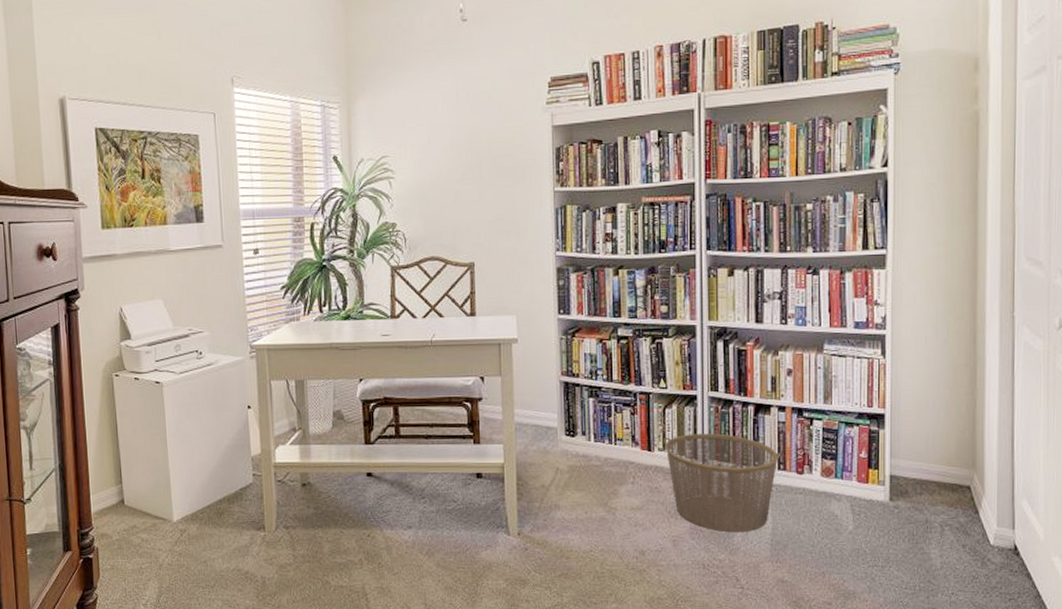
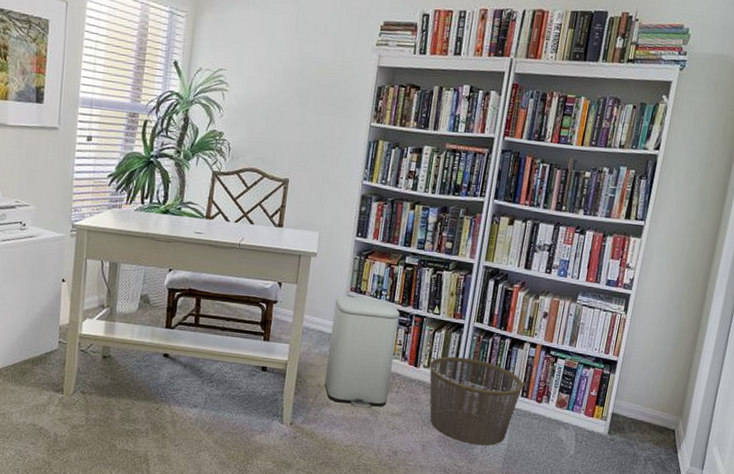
pedal bin: none [546,380,623,506] -> present [324,295,400,408]

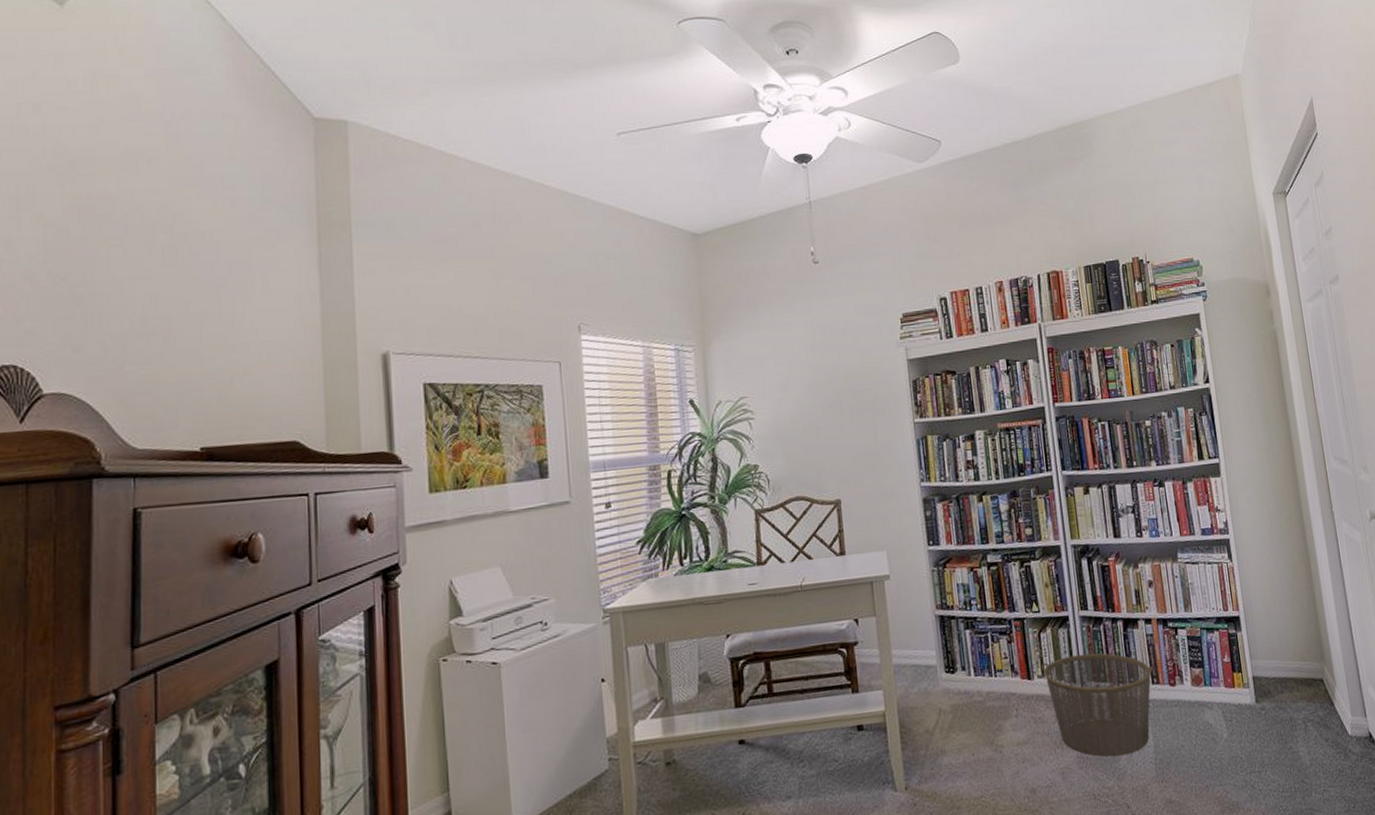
pedal bin: present [324,295,400,408] -> none [922,610,1008,747]

